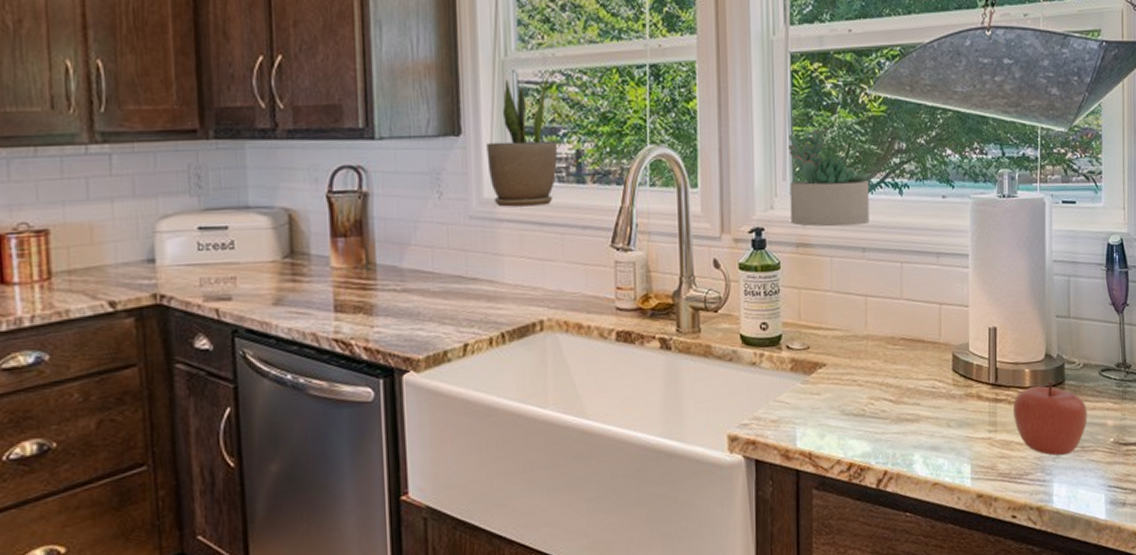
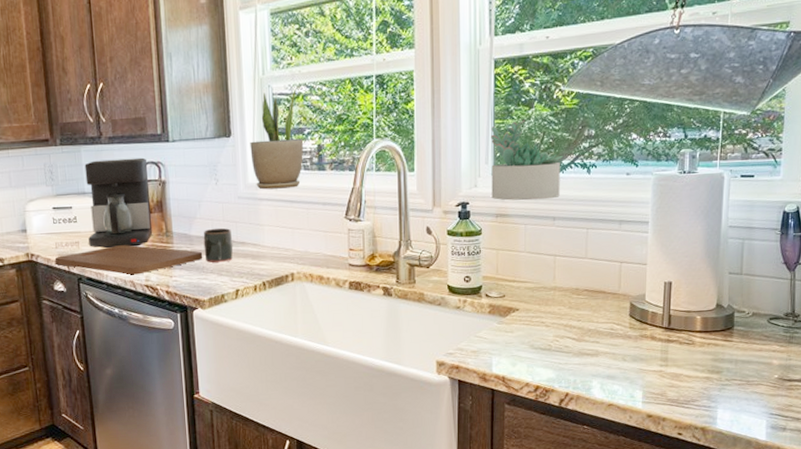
cutting board: none [197,281,419,325] -> present [54,245,203,275]
coffee maker: none [250,159,348,286] -> present [84,157,153,248]
mug: none [419,258,462,306] -> present [203,227,234,263]
fruit: present [1014,380,1087,456] -> none [684,325,754,387]

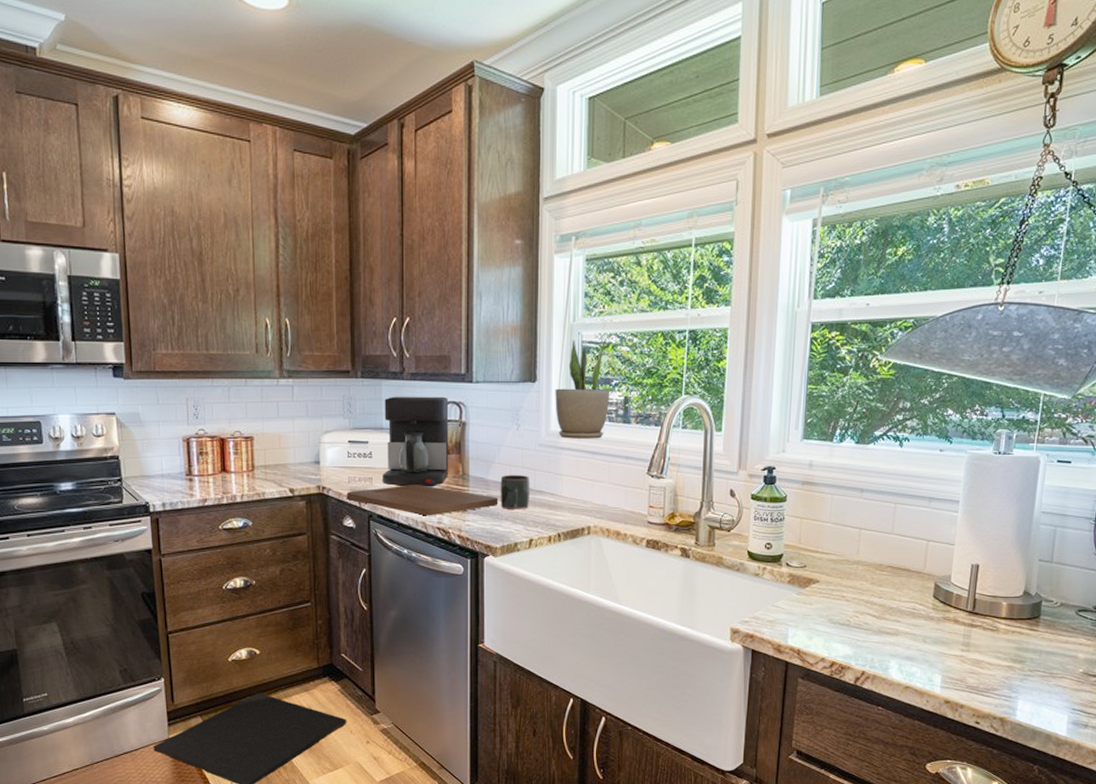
succulent plant: present [491,119,564,201] -> none [799,387,877,470]

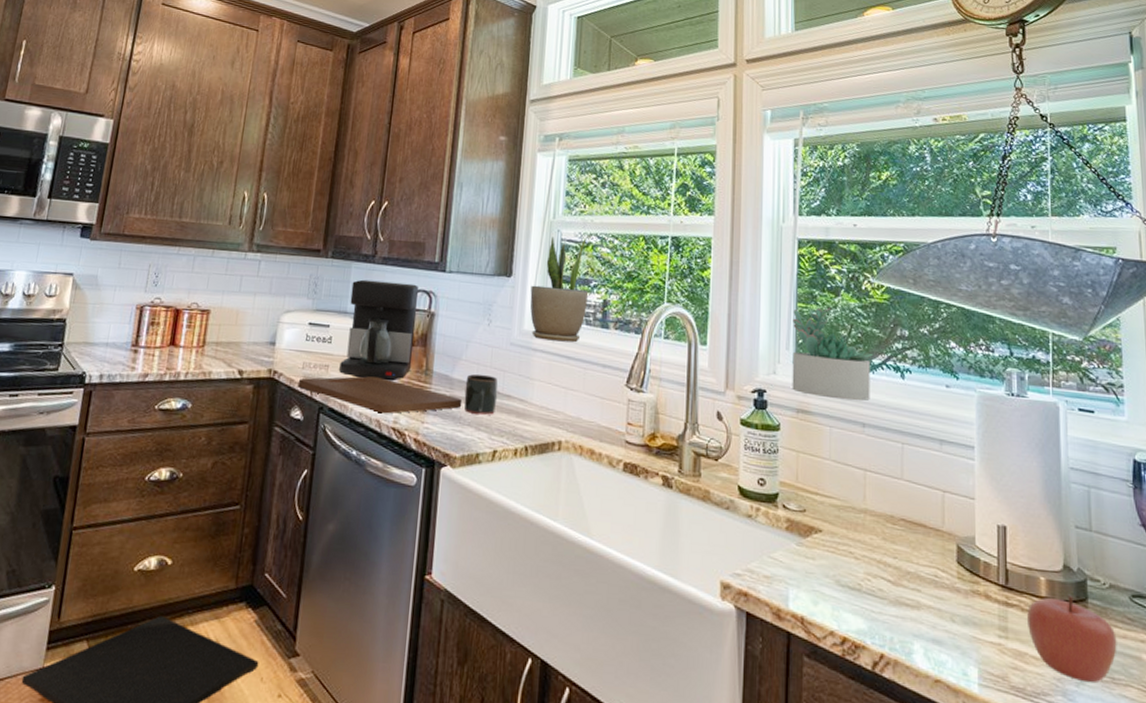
succulent plant: none [799,387,877,470] -> present [792,307,874,402]
fruit: none [987,614,1060,678] -> present [1027,594,1117,683]

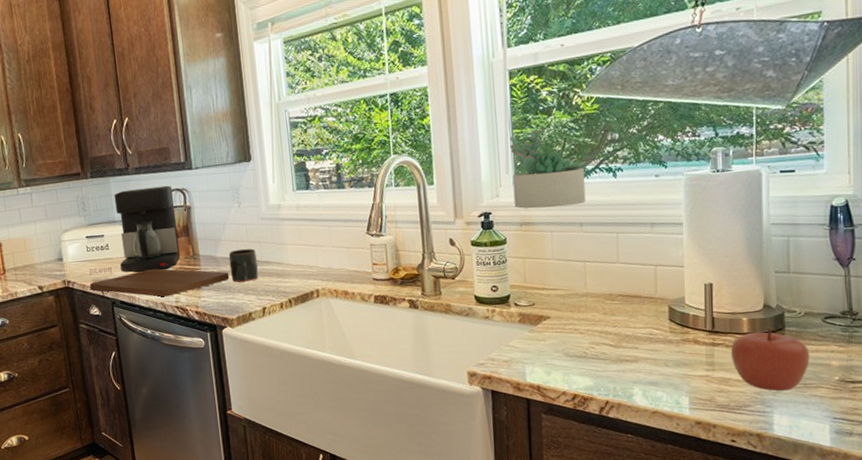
potted plant: present [530,236,590,343] -> none [269,109,323,210]

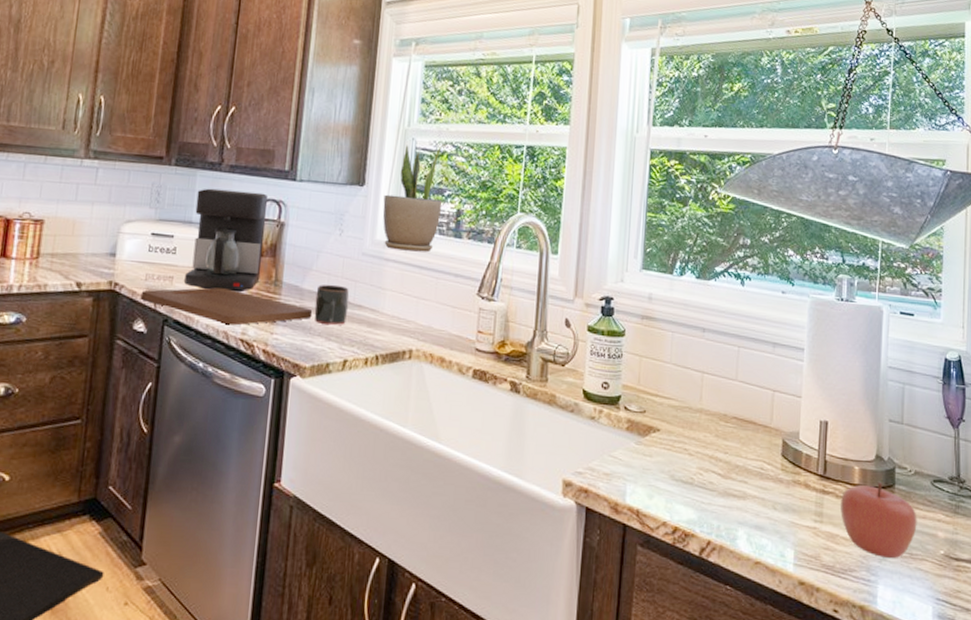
potted plant: none [269,109,323,210] -> present [382,144,445,253]
succulent plant: present [509,127,587,209] -> none [638,217,717,308]

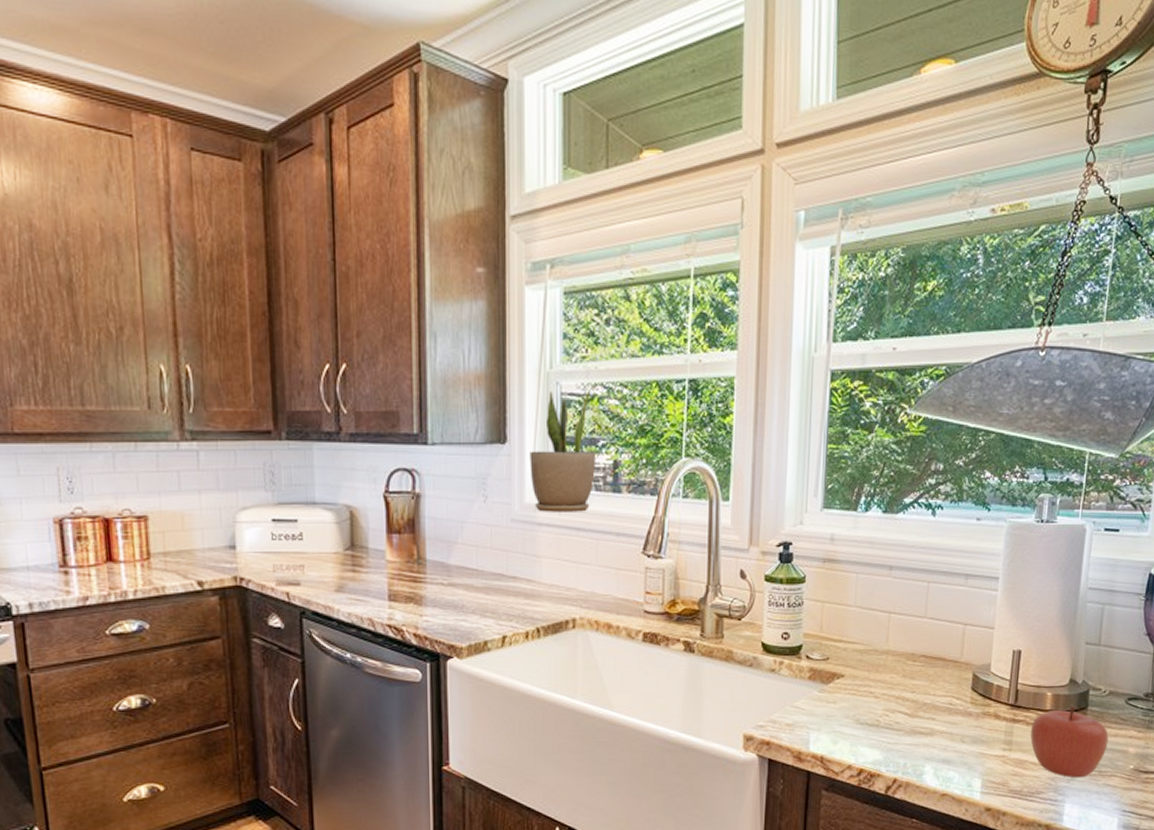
cutting board: present [140,287,313,326] -> none [271,572,463,611]
coffee maker: present [184,188,269,292] -> none [317,462,401,575]
mug: present [314,284,350,325] -> none [464,557,502,600]

